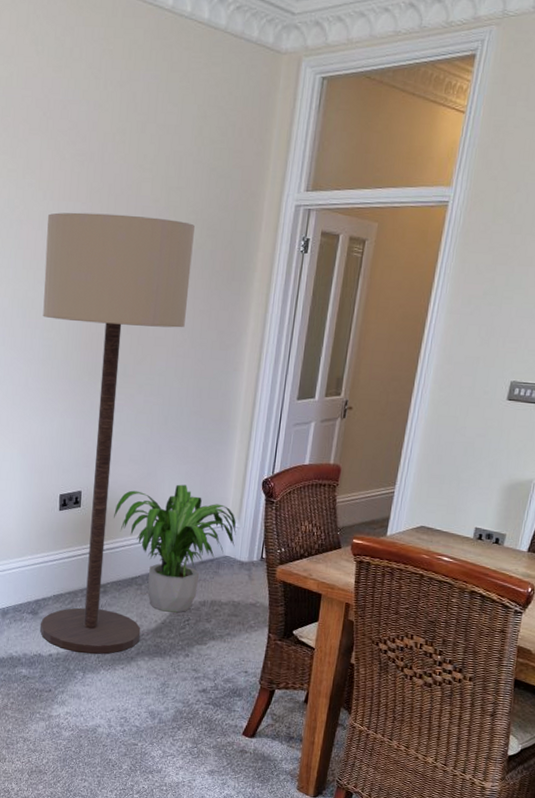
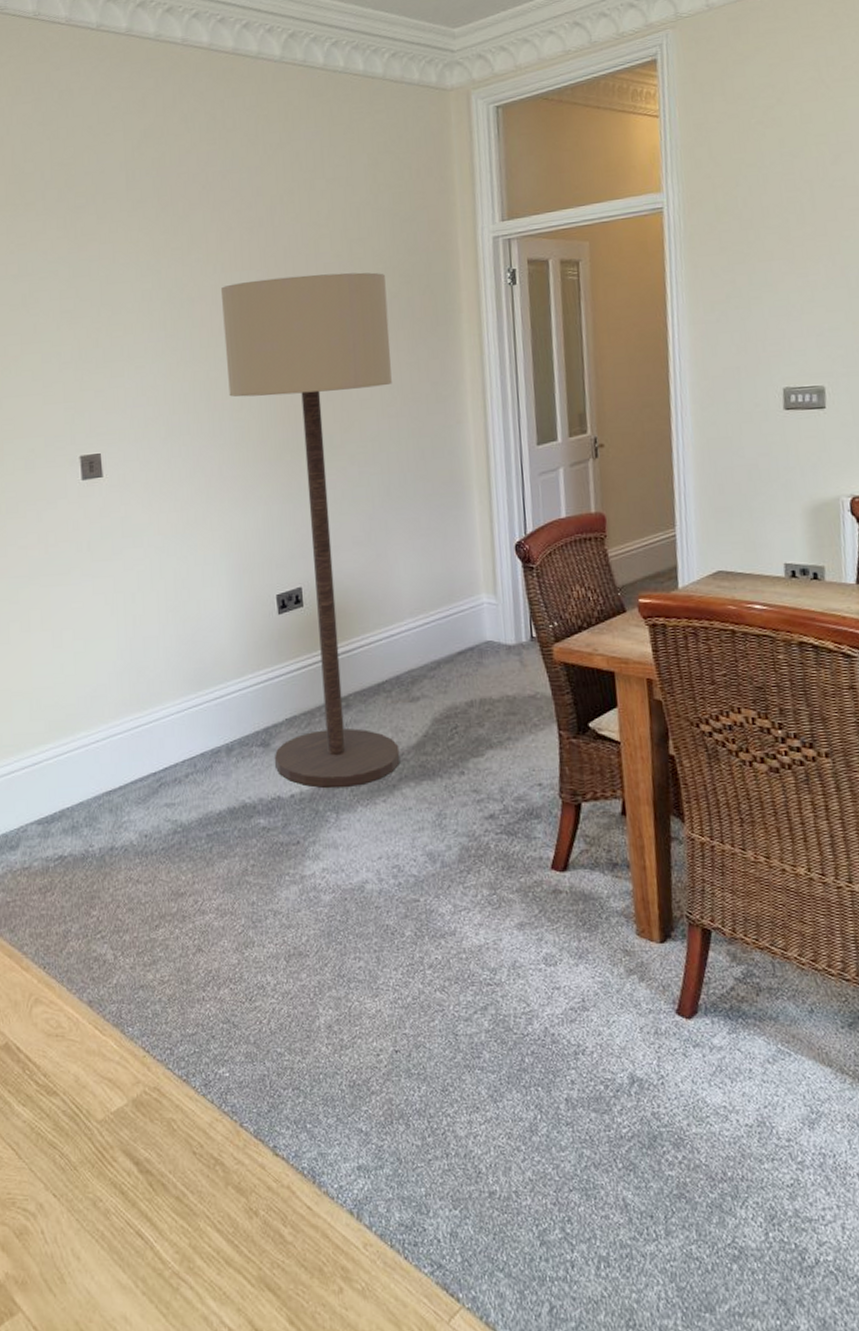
potted plant: present [114,484,236,613] -> none [344,562,496,721]

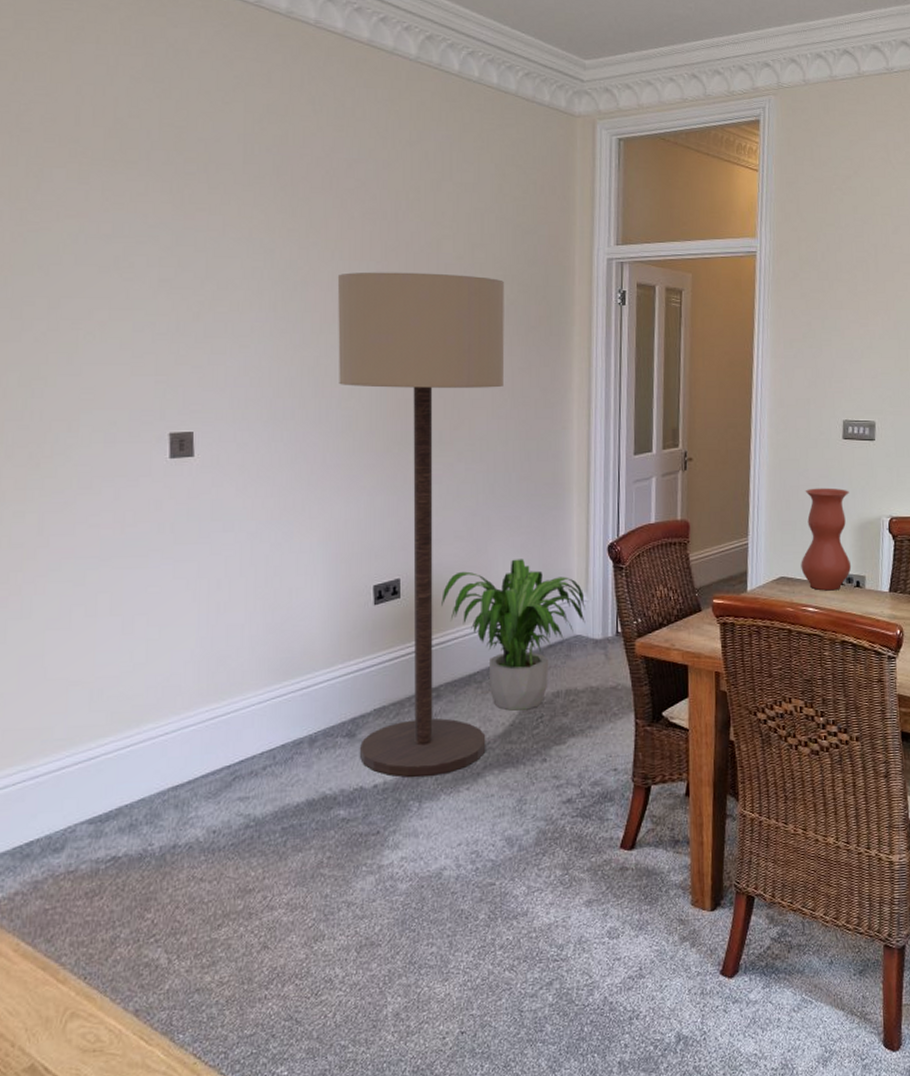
potted plant: none [344,562,496,721] -> present [441,559,585,711]
vase: none [741,466,806,585] -> present [801,488,852,591]

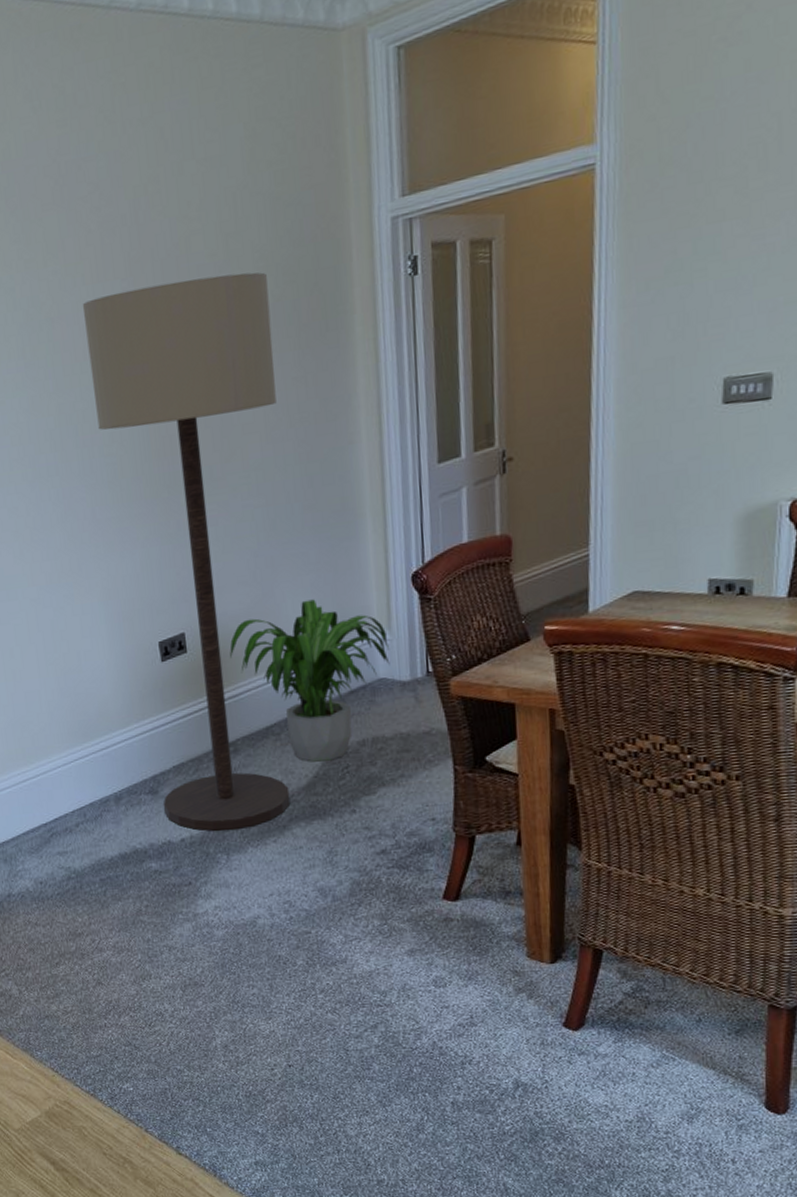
vase: present [801,488,852,591] -> none [661,470,733,604]

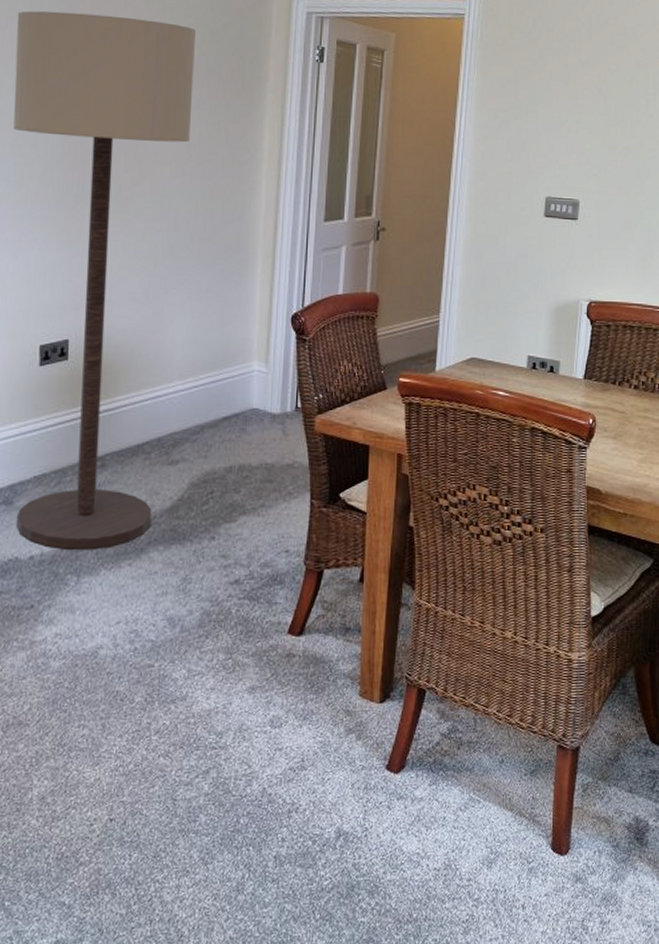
potted plant: present [229,599,390,762] -> none [112,325,264,485]

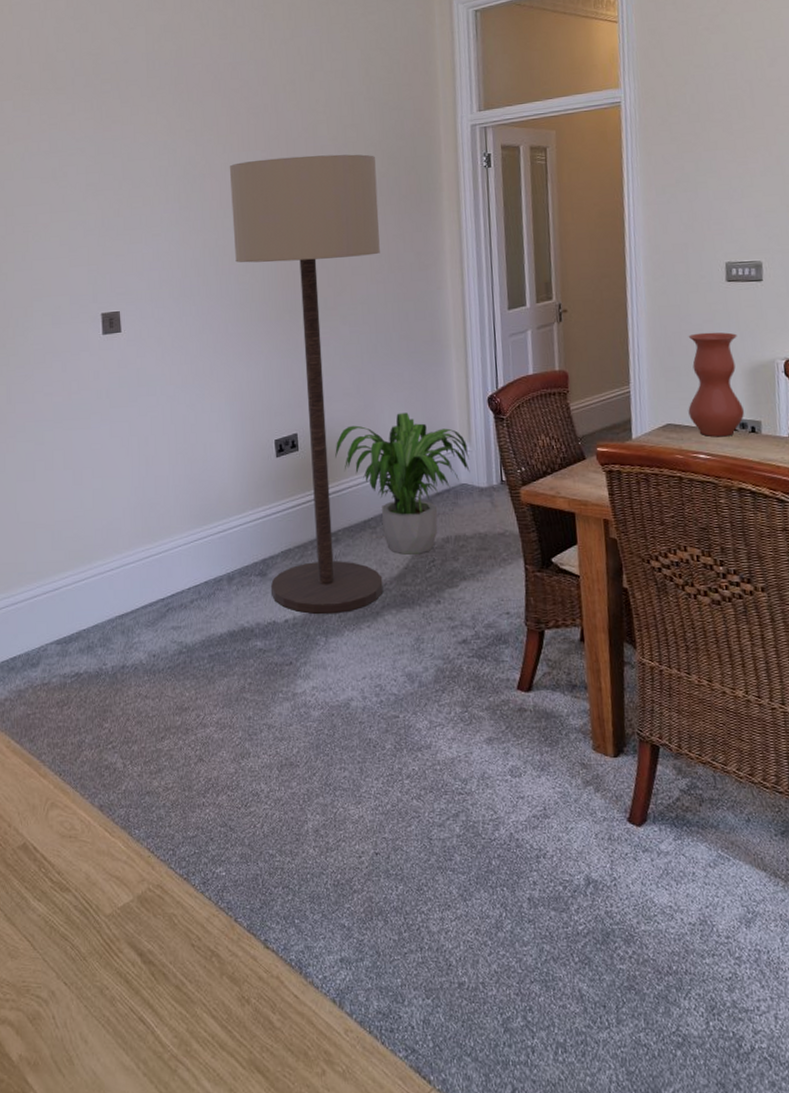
potted plant: none [112,325,264,485] -> present [335,412,470,555]
vase: none [493,266,548,375] -> present [688,332,745,437]

